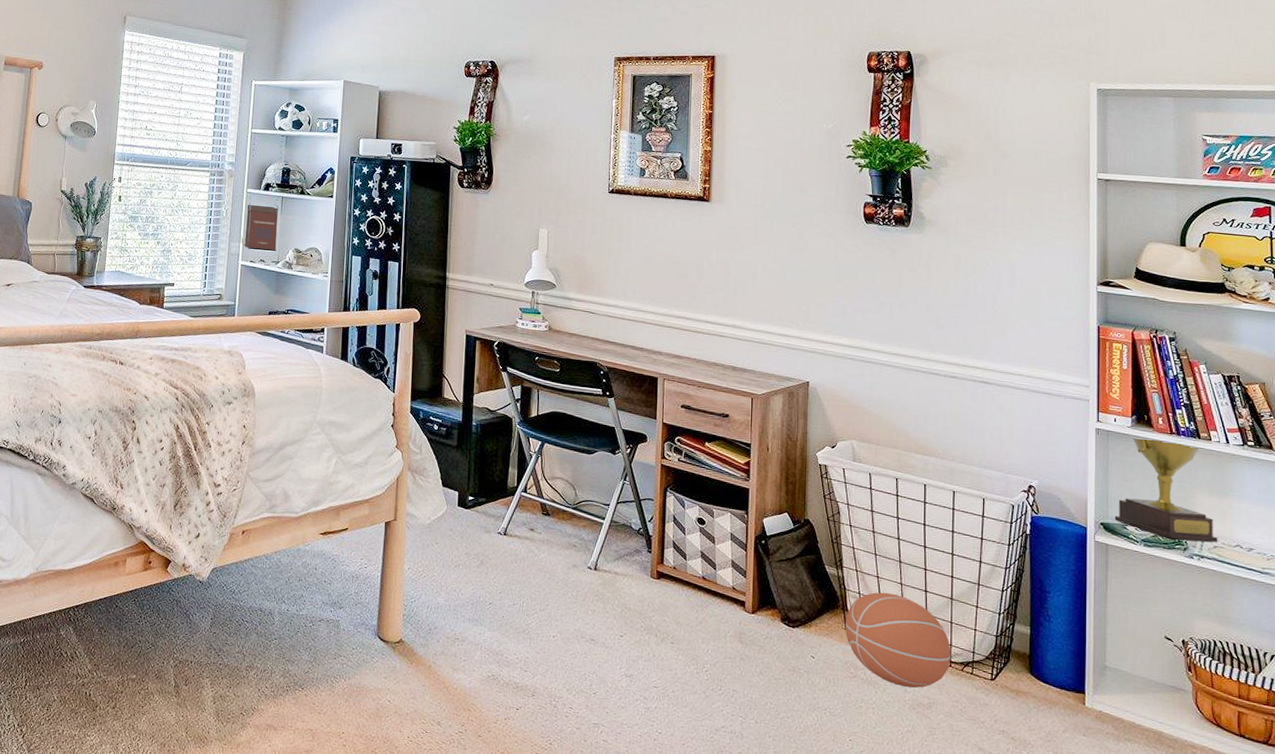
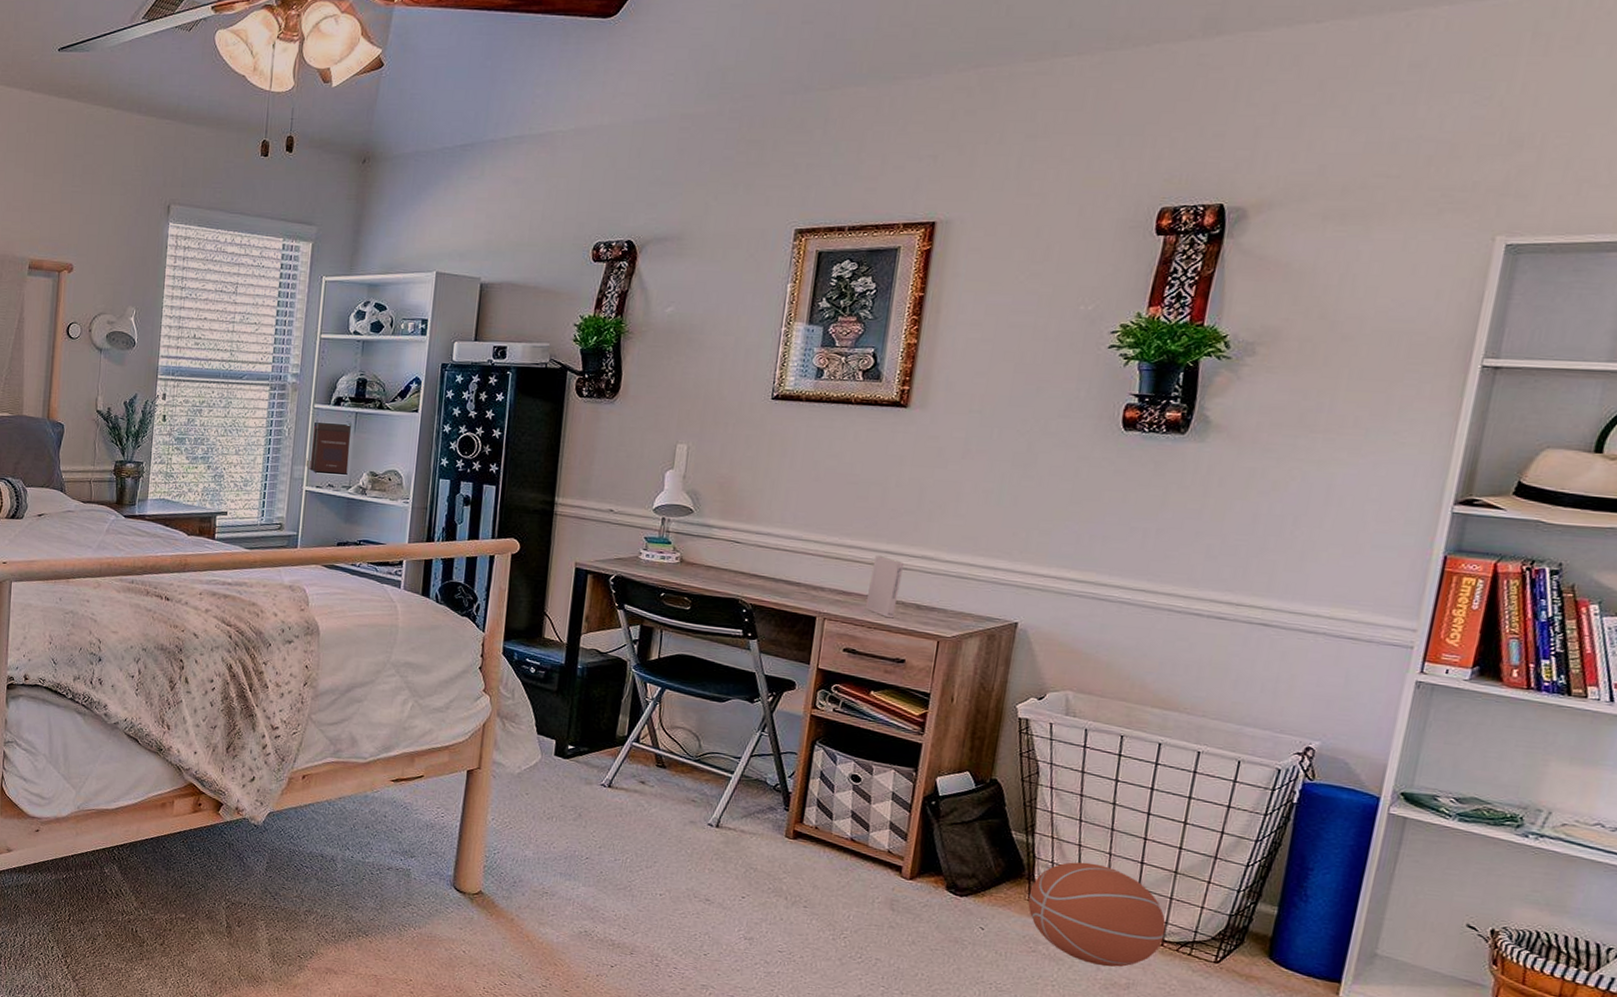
book: none [694,324,719,379] -> present [865,554,904,619]
award: present [1114,415,1218,543] -> none [1422,666,1571,820]

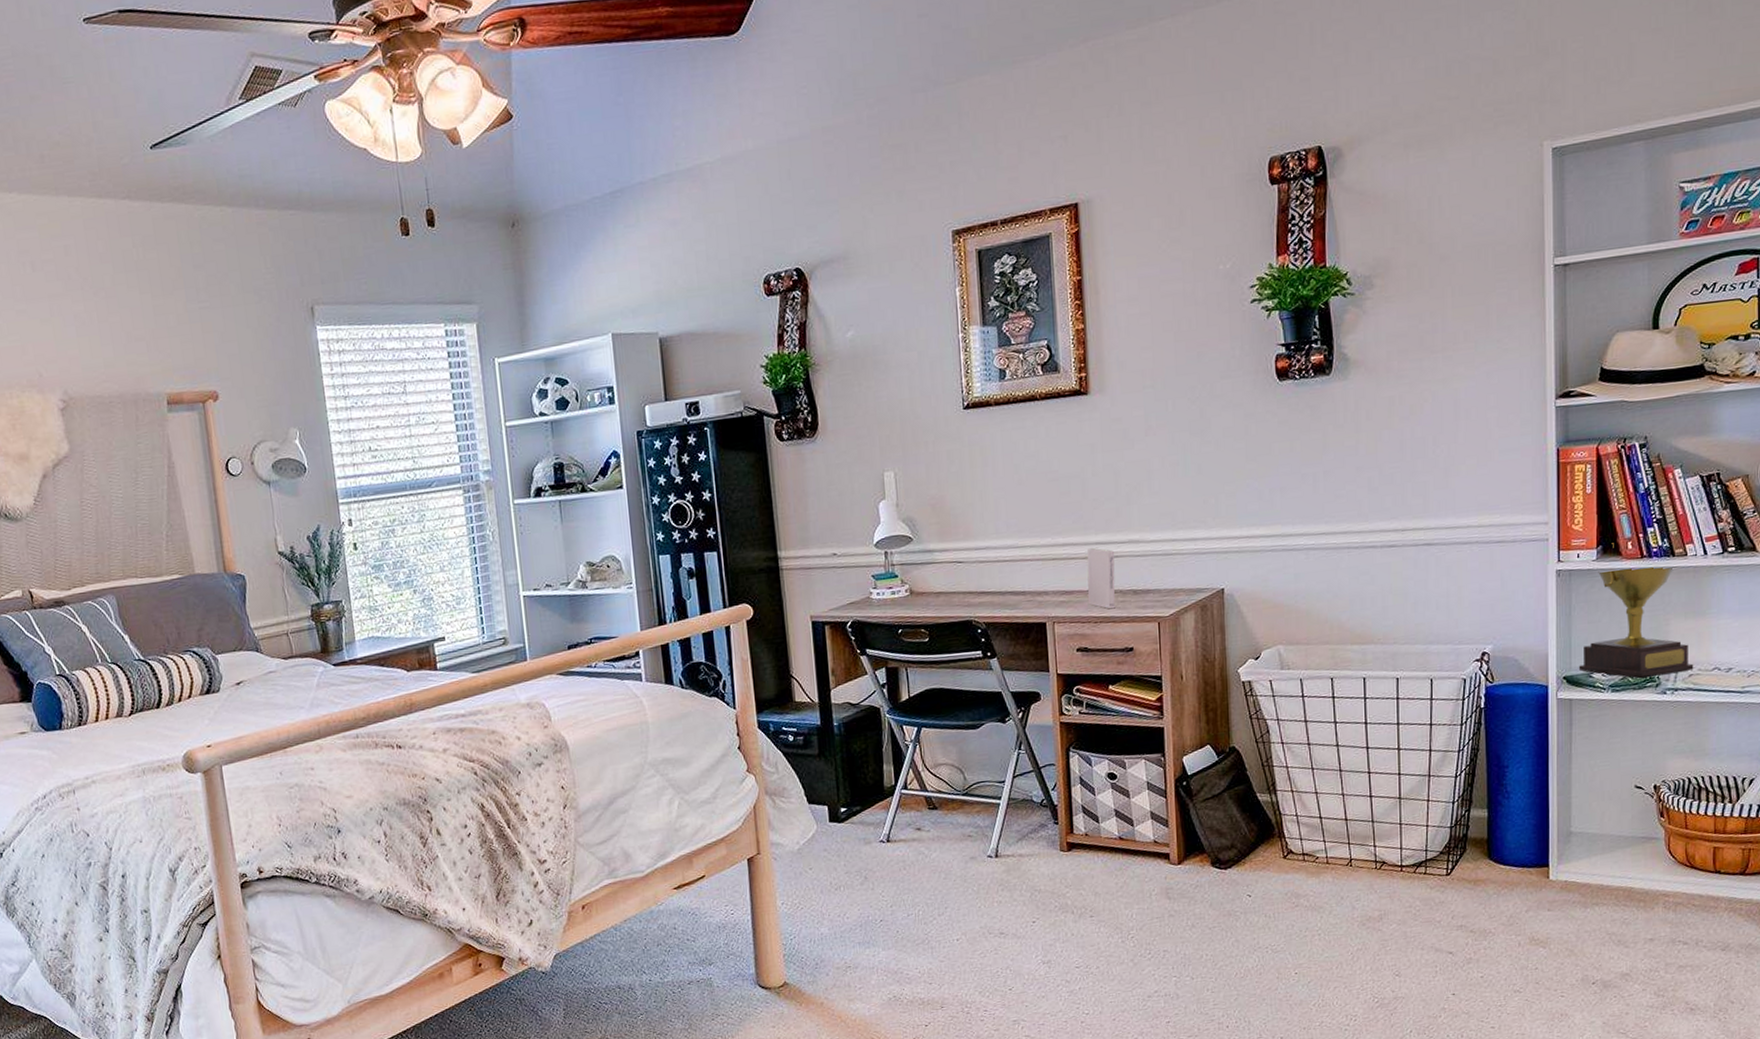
books: present [305,421,352,475] -> none [517,512,564,574]
basketball: present [1027,862,1166,967] -> none [1282,807,1402,905]
award: none [1422,666,1571,820] -> present [1578,543,1694,678]

